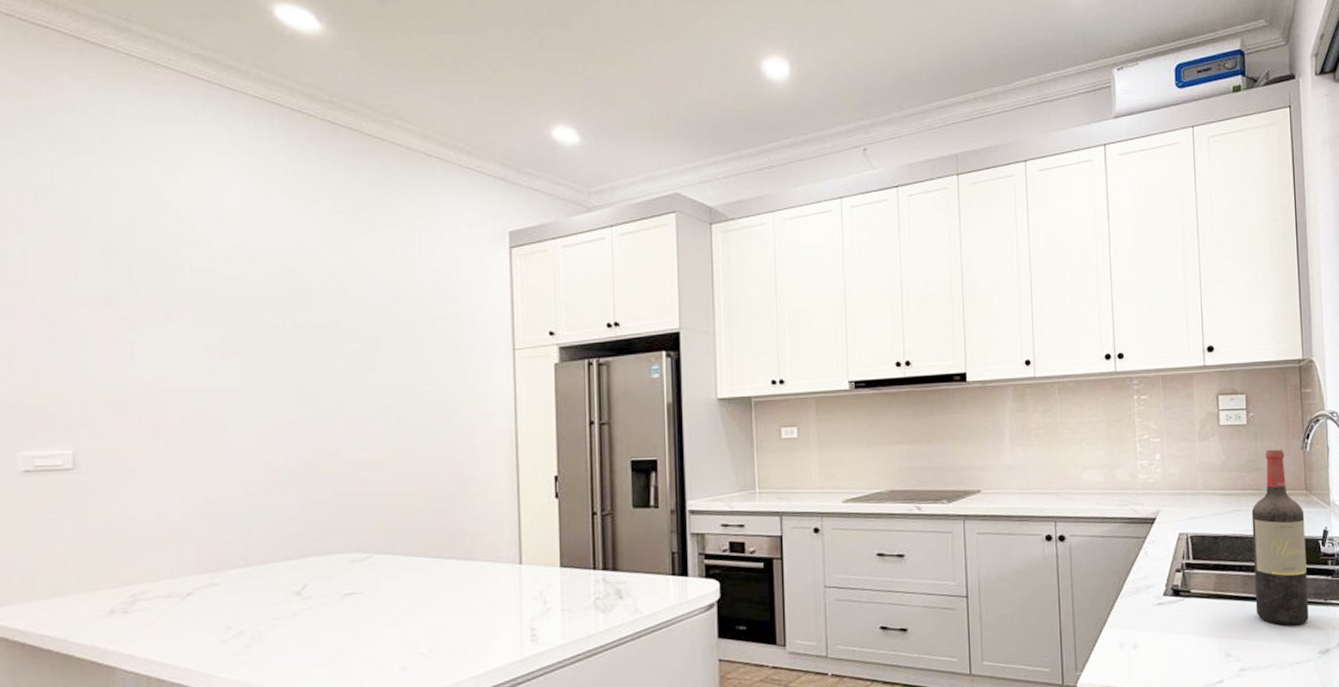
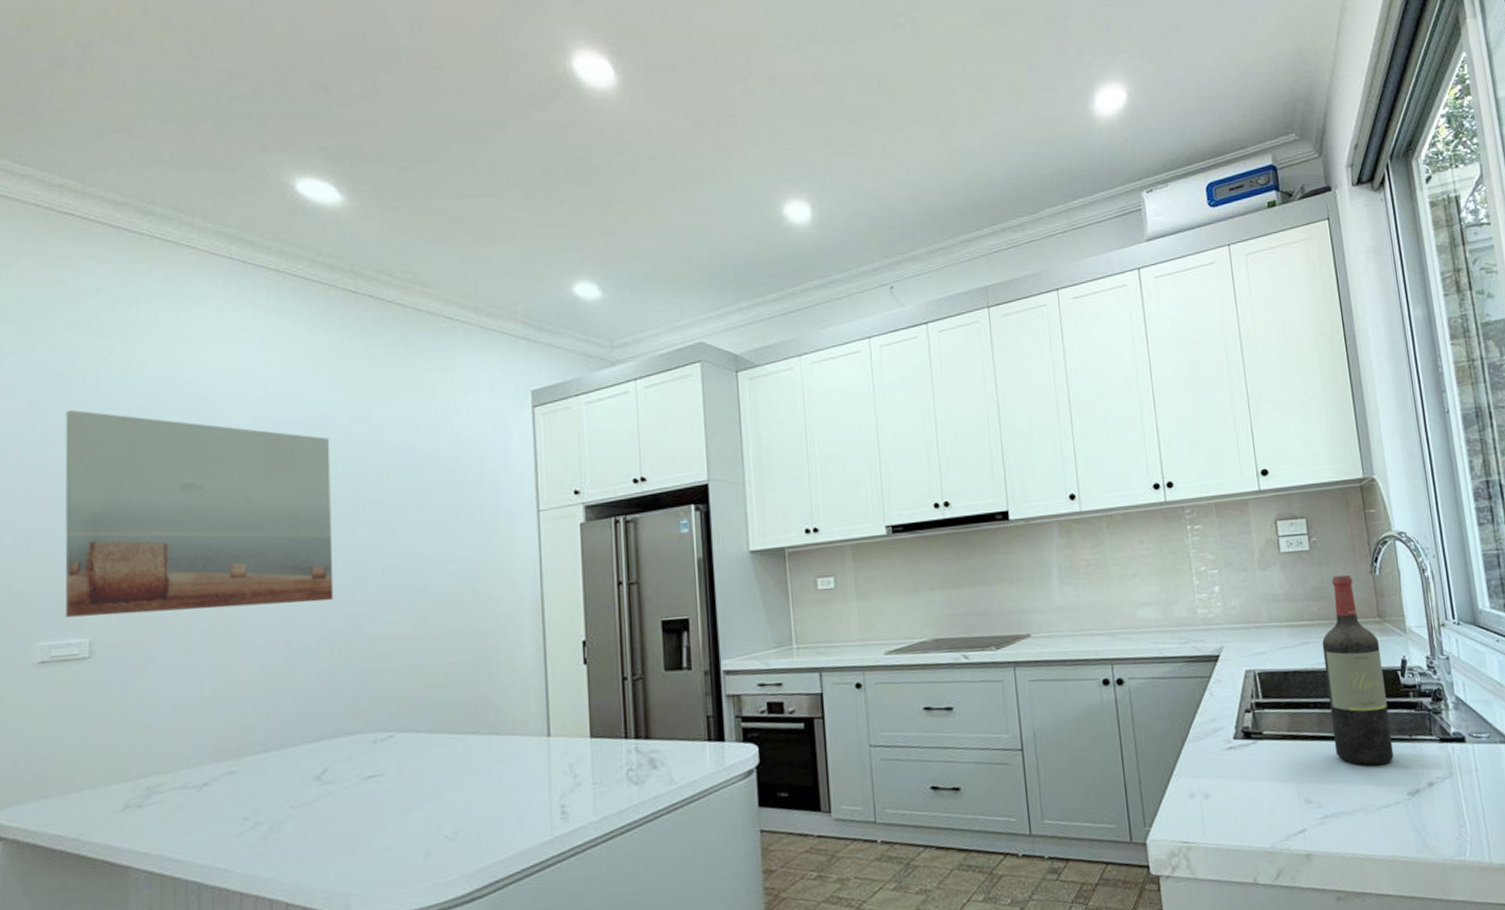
wall art: none [44,226,313,430] -> present [65,410,334,617]

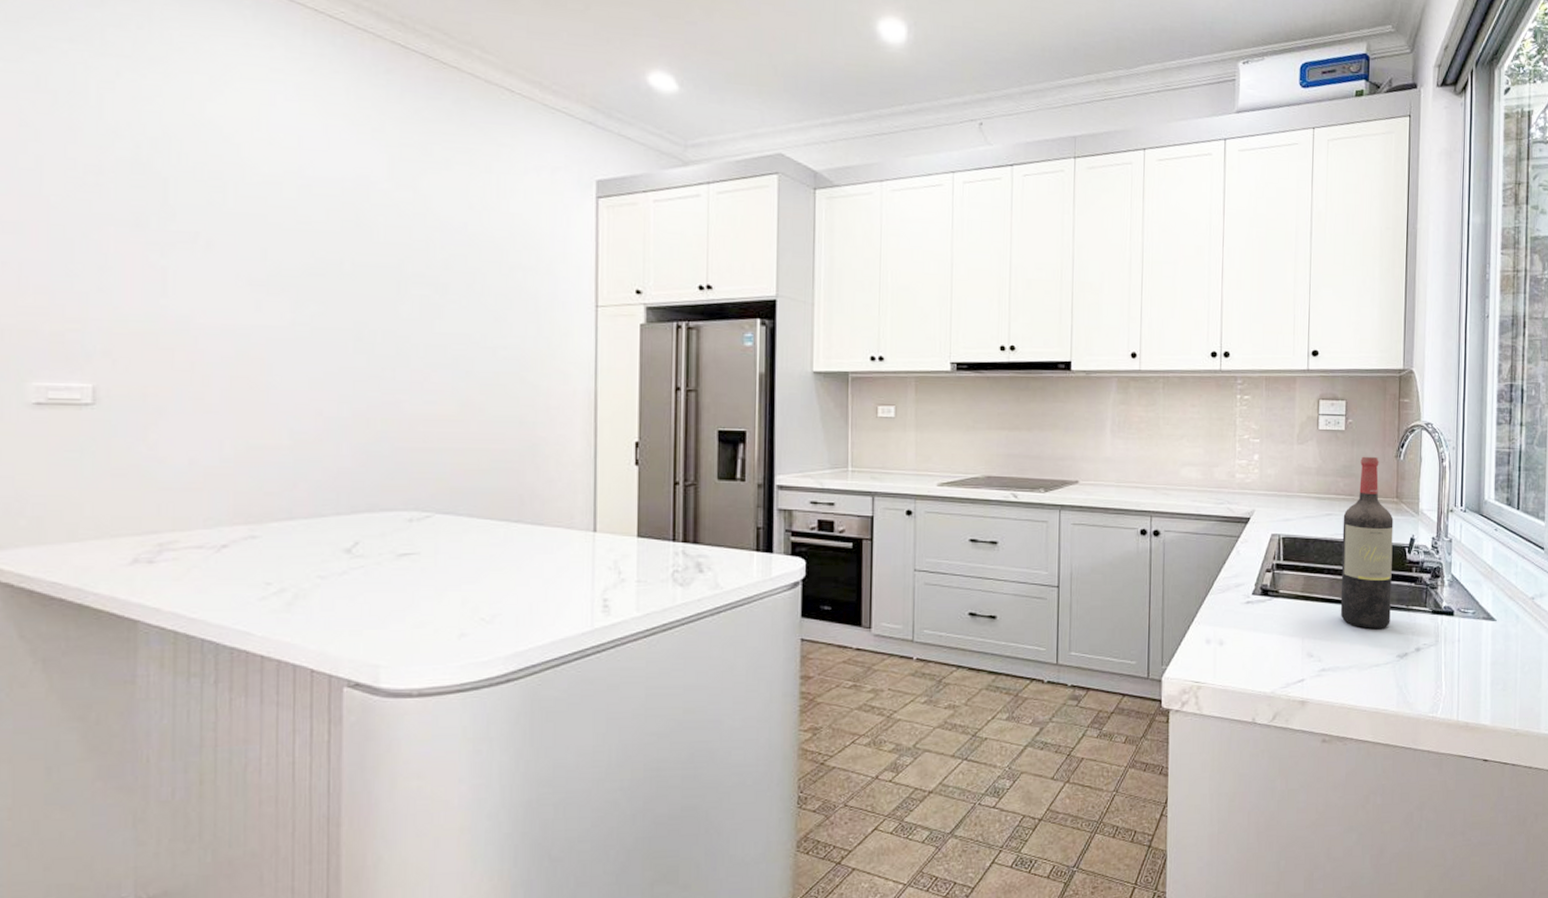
wall art: present [65,410,334,617] -> none [63,134,372,373]

